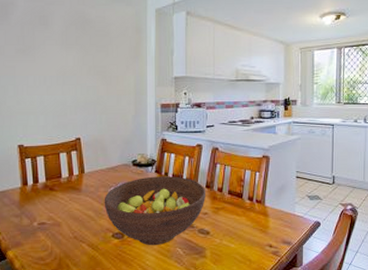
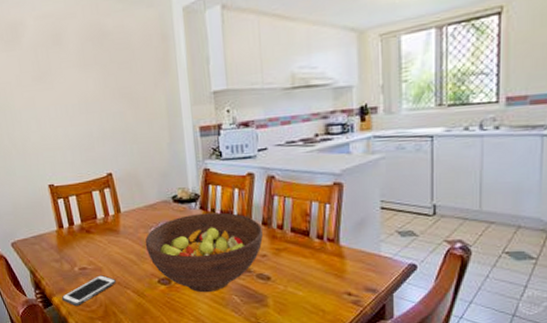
cell phone: none [16,230,73,260] -> present [61,275,116,307]

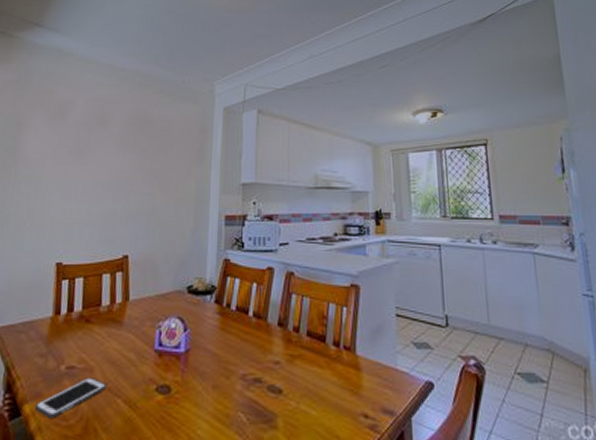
fruit bowl: present [145,212,263,293] -> none [149,308,277,407]

